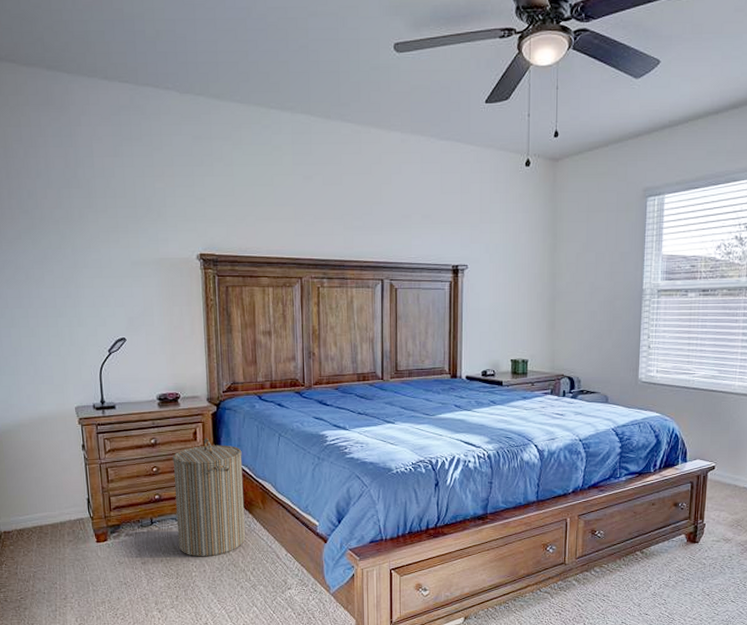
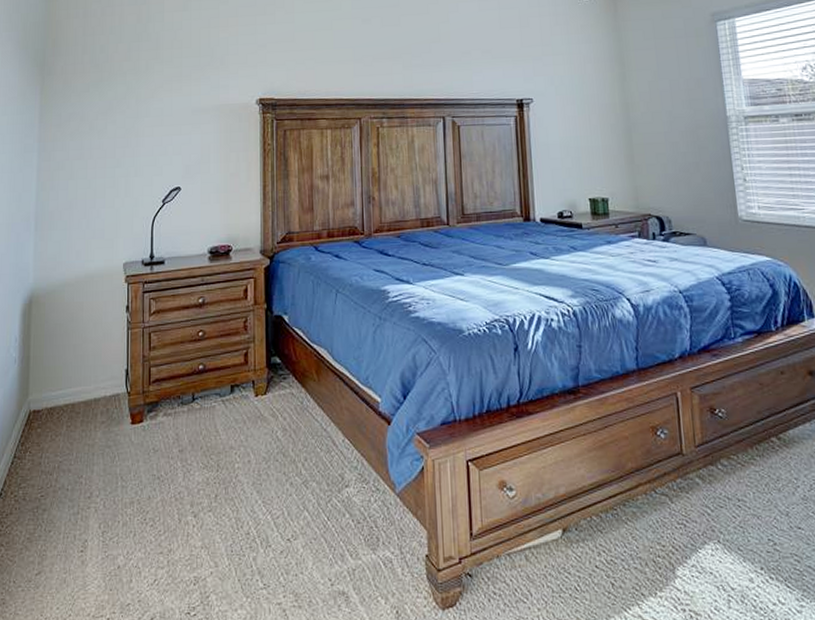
laundry hamper: present [172,438,246,557] -> none [220,296,298,443]

